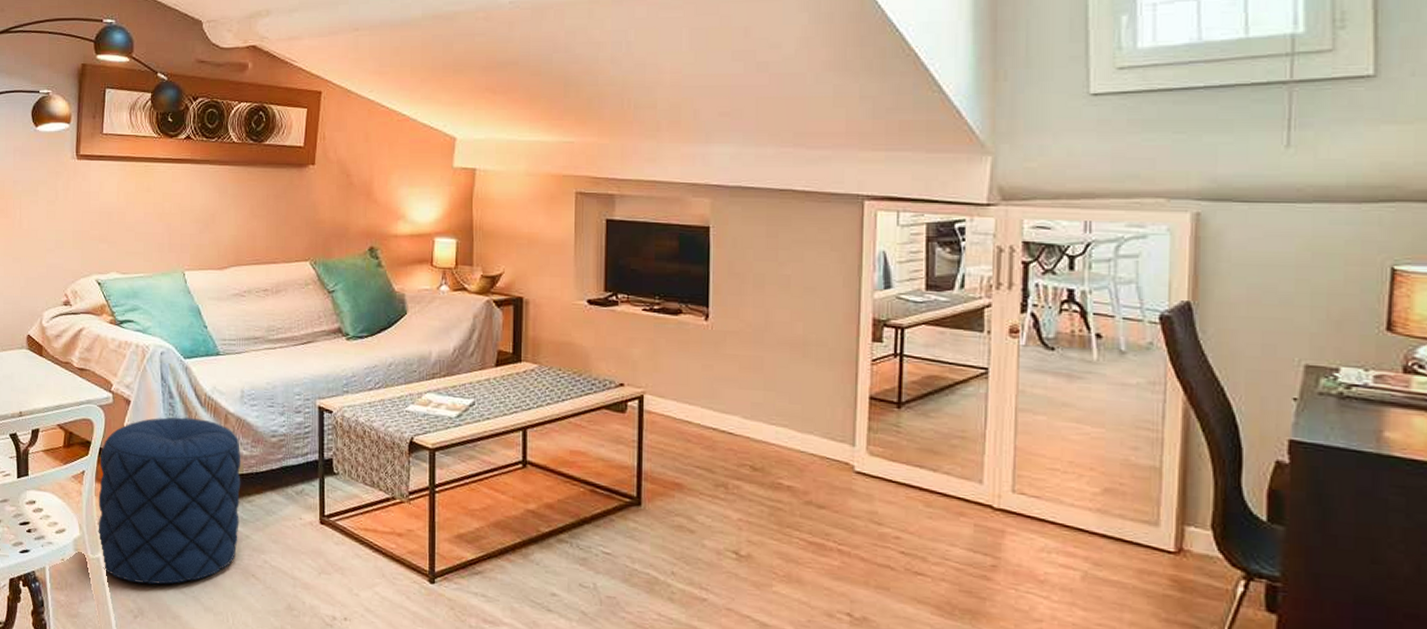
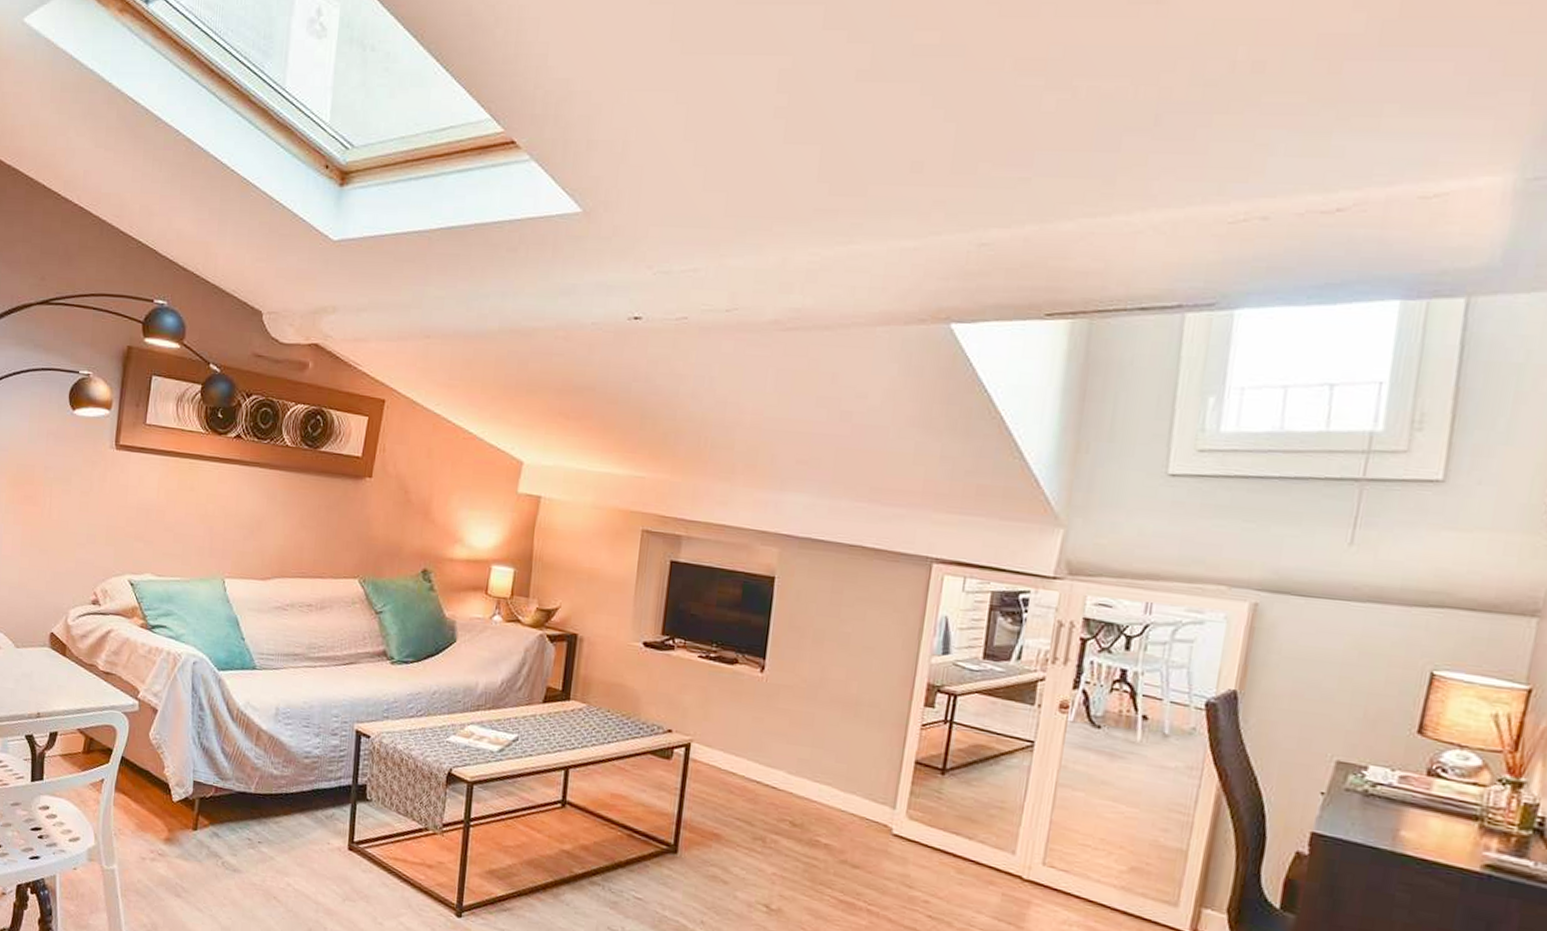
pouf: present [97,417,241,585] -> none [113,729,272,901]

